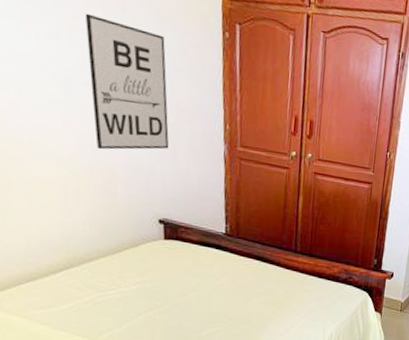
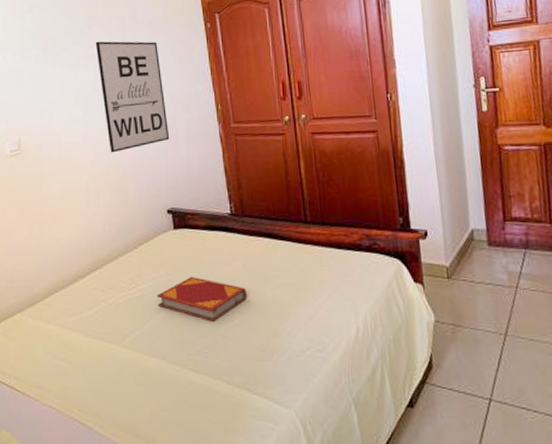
hardback book: none [139,285,231,327] -> present [157,276,247,322]

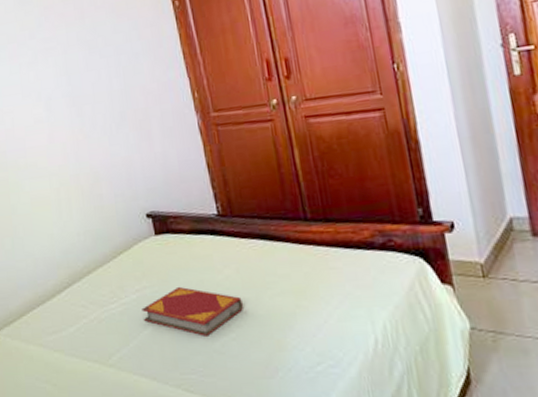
wall art: present [95,41,170,153] -> none [53,27,143,155]

